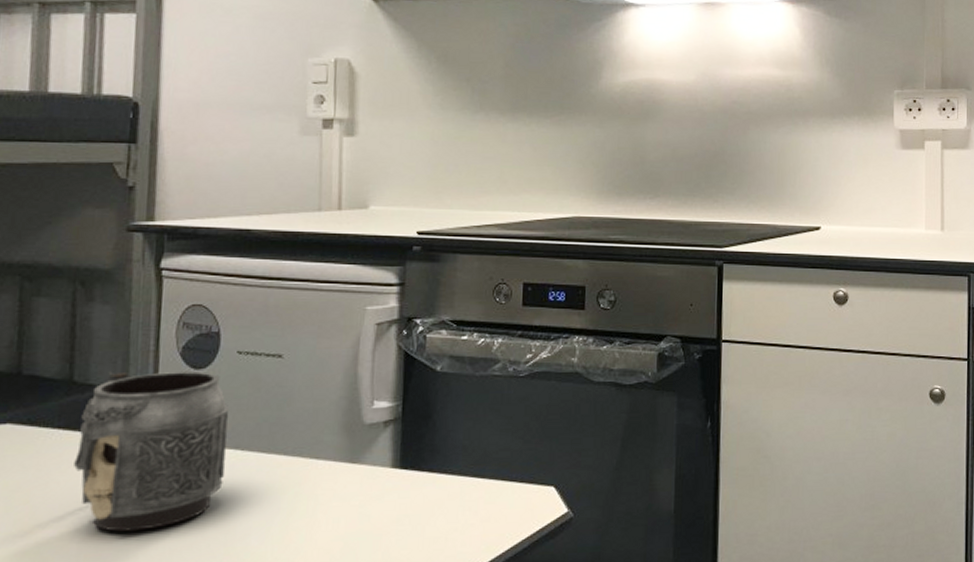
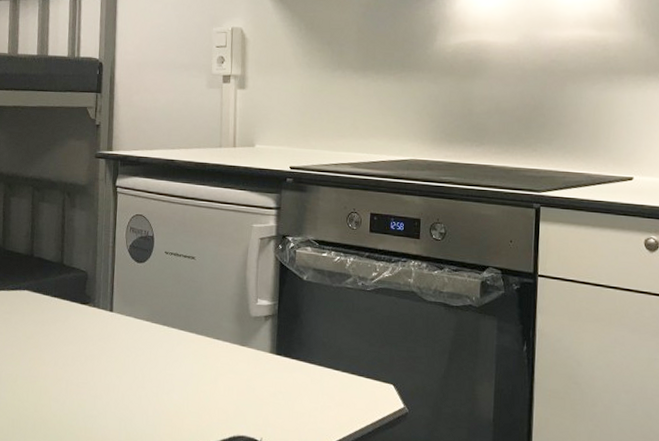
mug: present [74,371,229,532] -> none [64,259,160,377]

